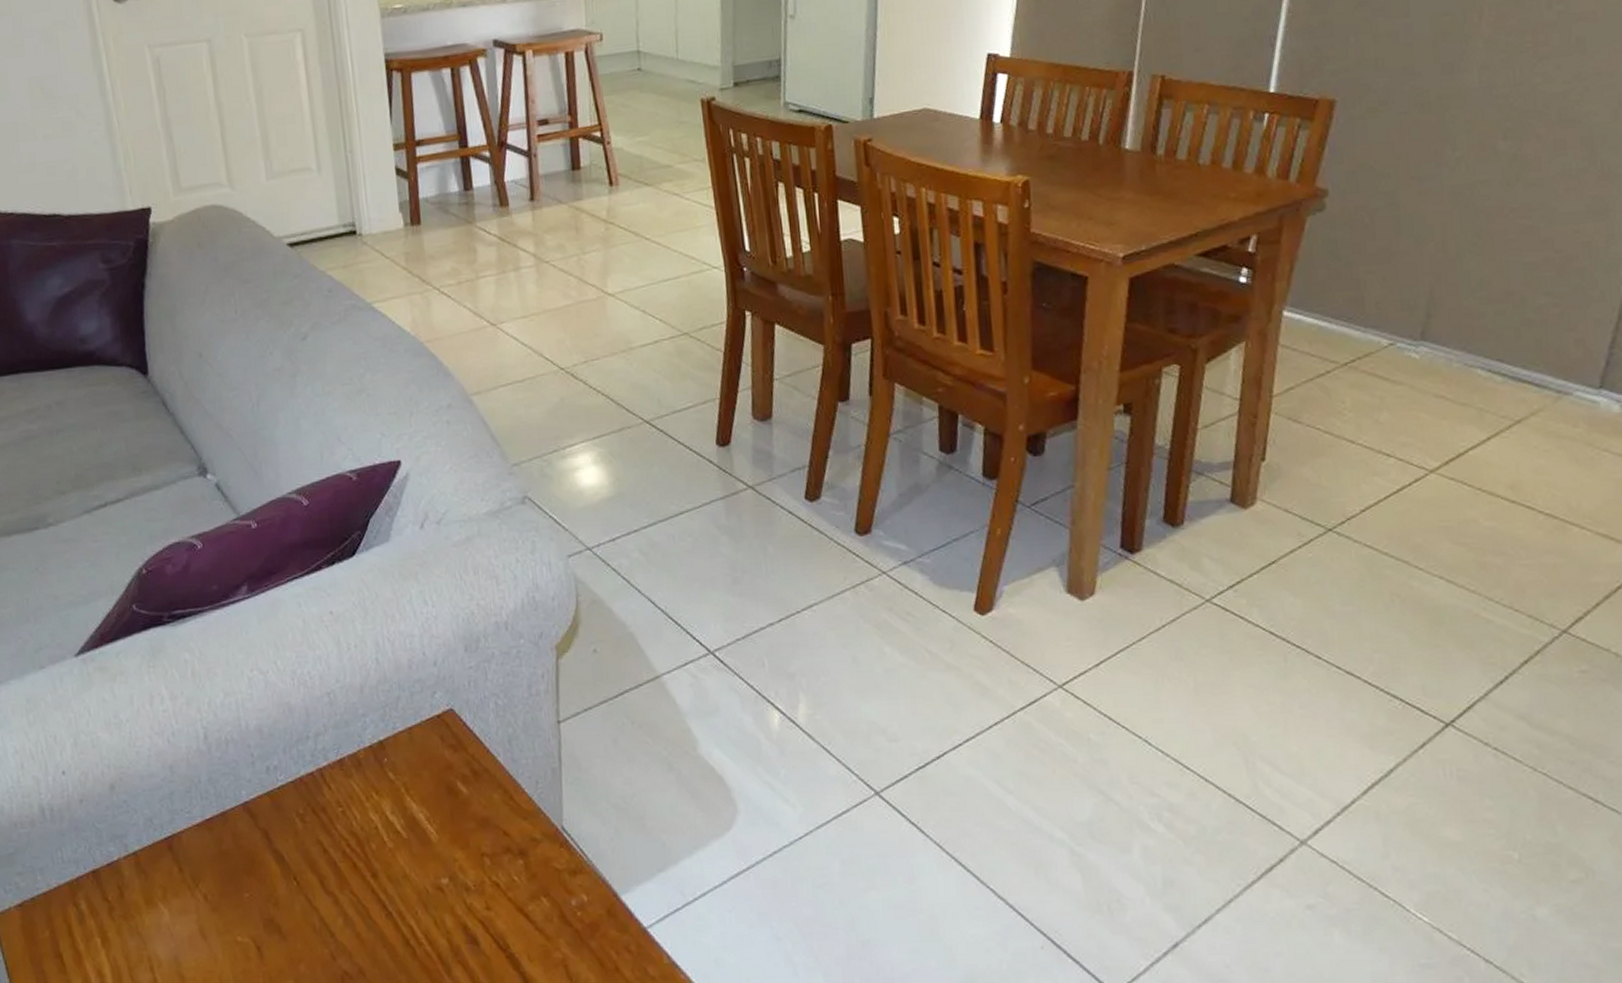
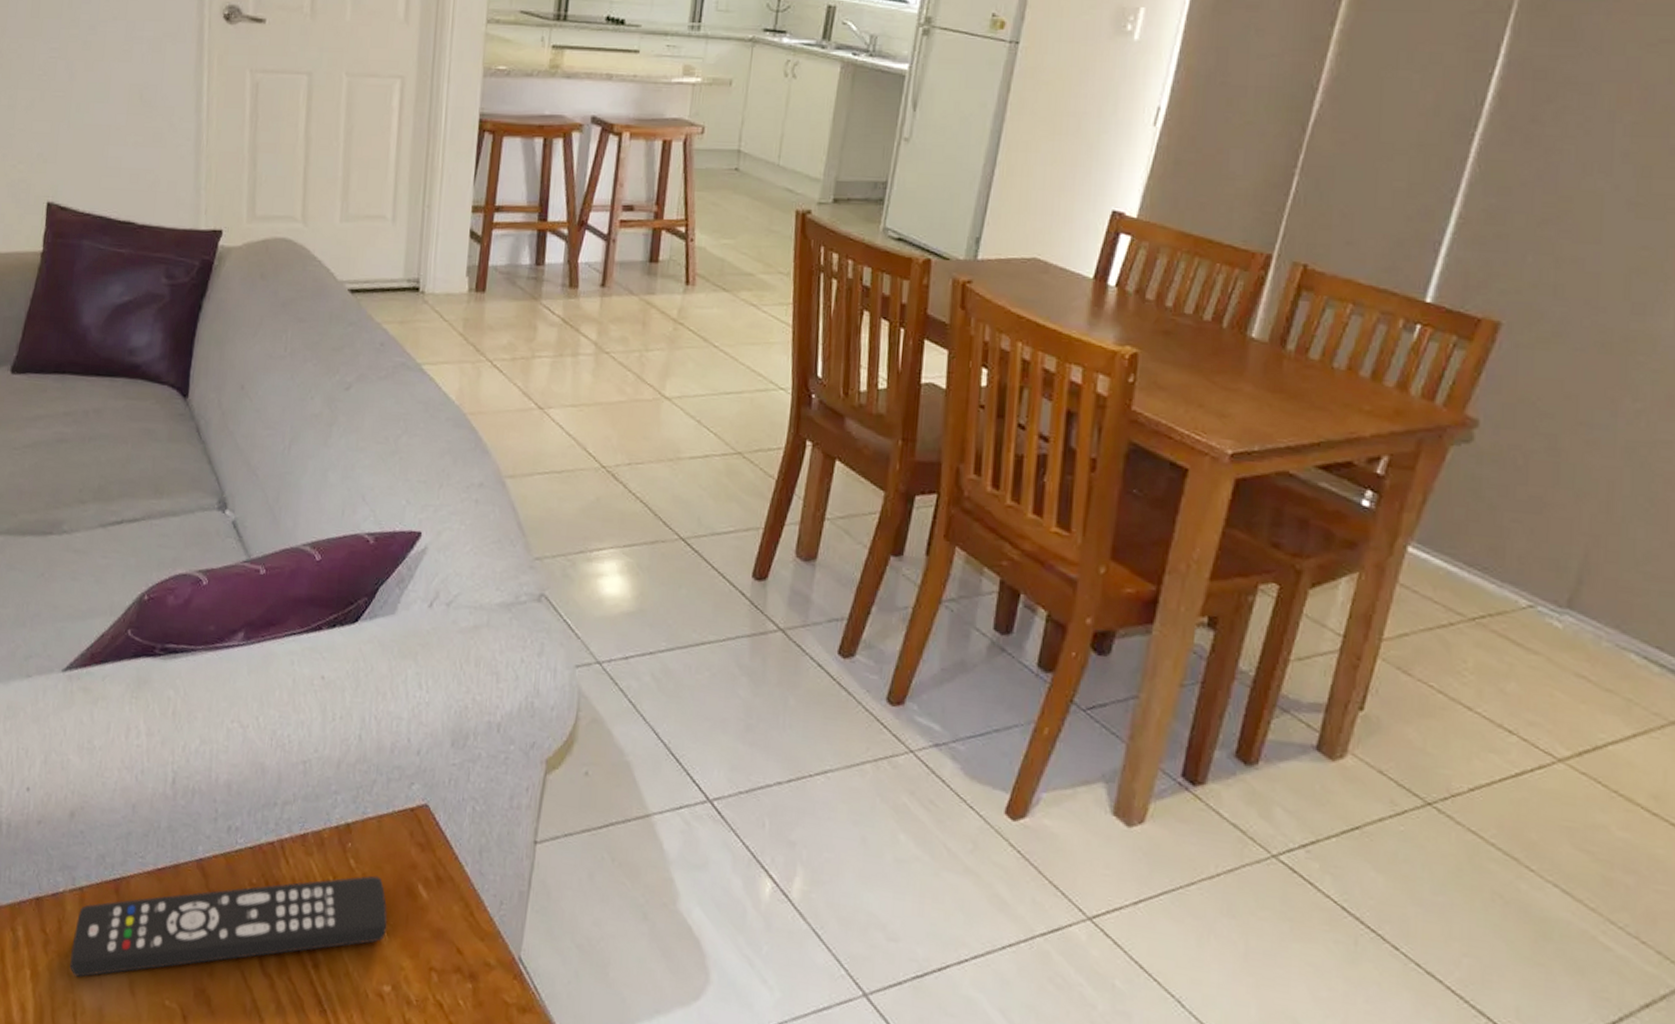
remote control: none [136,783,435,934] -> present [70,875,388,977]

